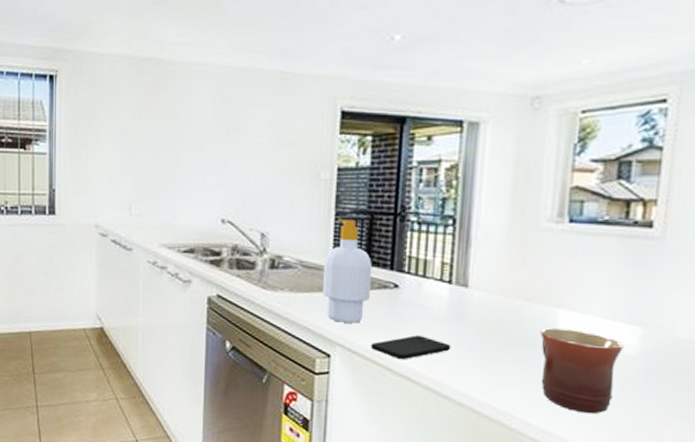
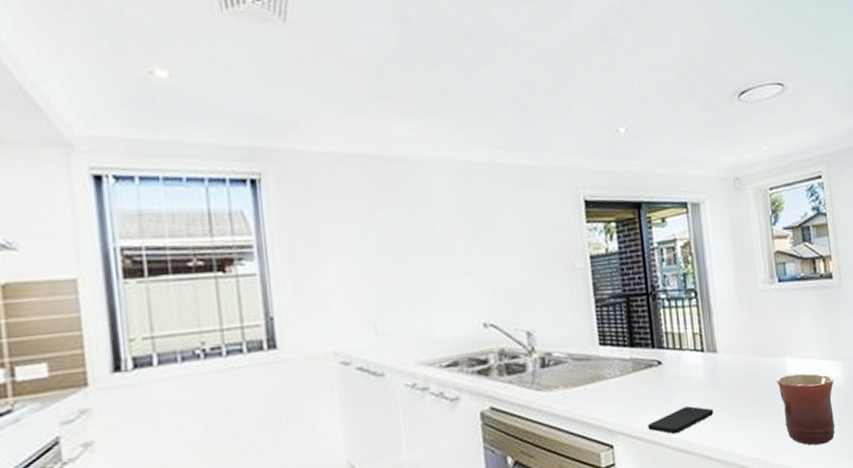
soap bottle: present [323,219,372,323] -> none [591,304,639,410]

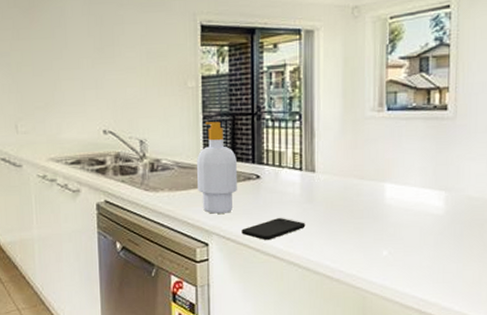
soap bottle: none [591,304,639,410] -> present [196,121,237,214]
mug: present [776,373,835,446] -> none [372,199,434,267]

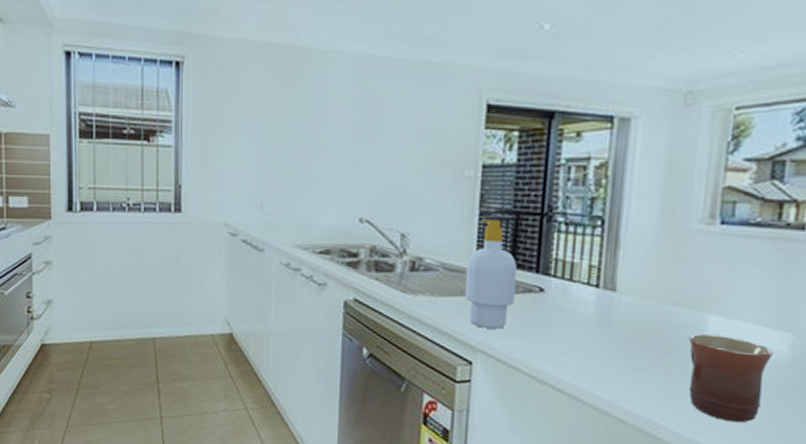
smartphone: present [242,218,306,241] -> none [515,342,597,368]
mug: none [372,199,434,267] -> present [688,334,774,423]

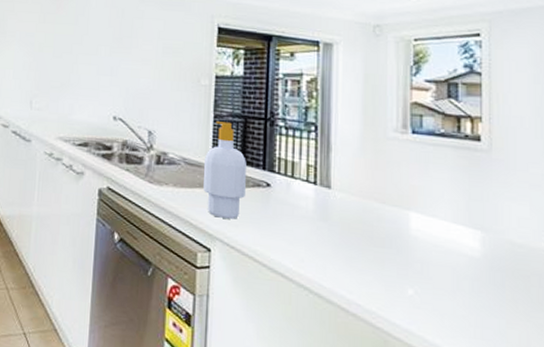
mug: present [688,334,774,423] -> none [395,229,469,314]

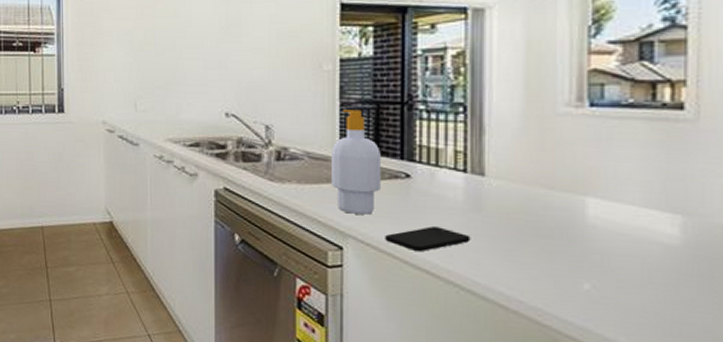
smartphone: none [247,232,319,257] -> present [385,227,471,252]

